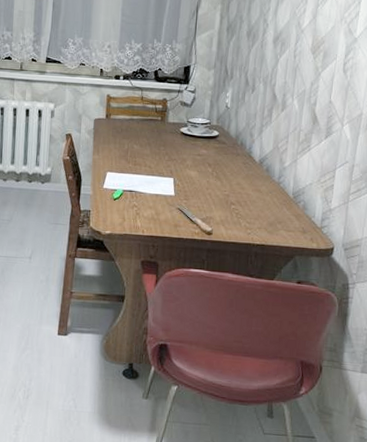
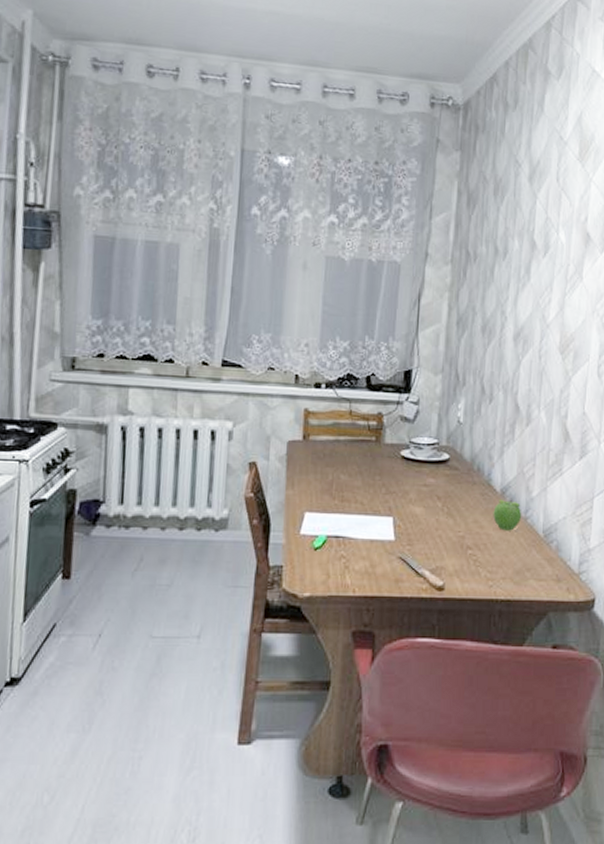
fruit: none [252,167,276,192] -> present [493,499,522,531]

